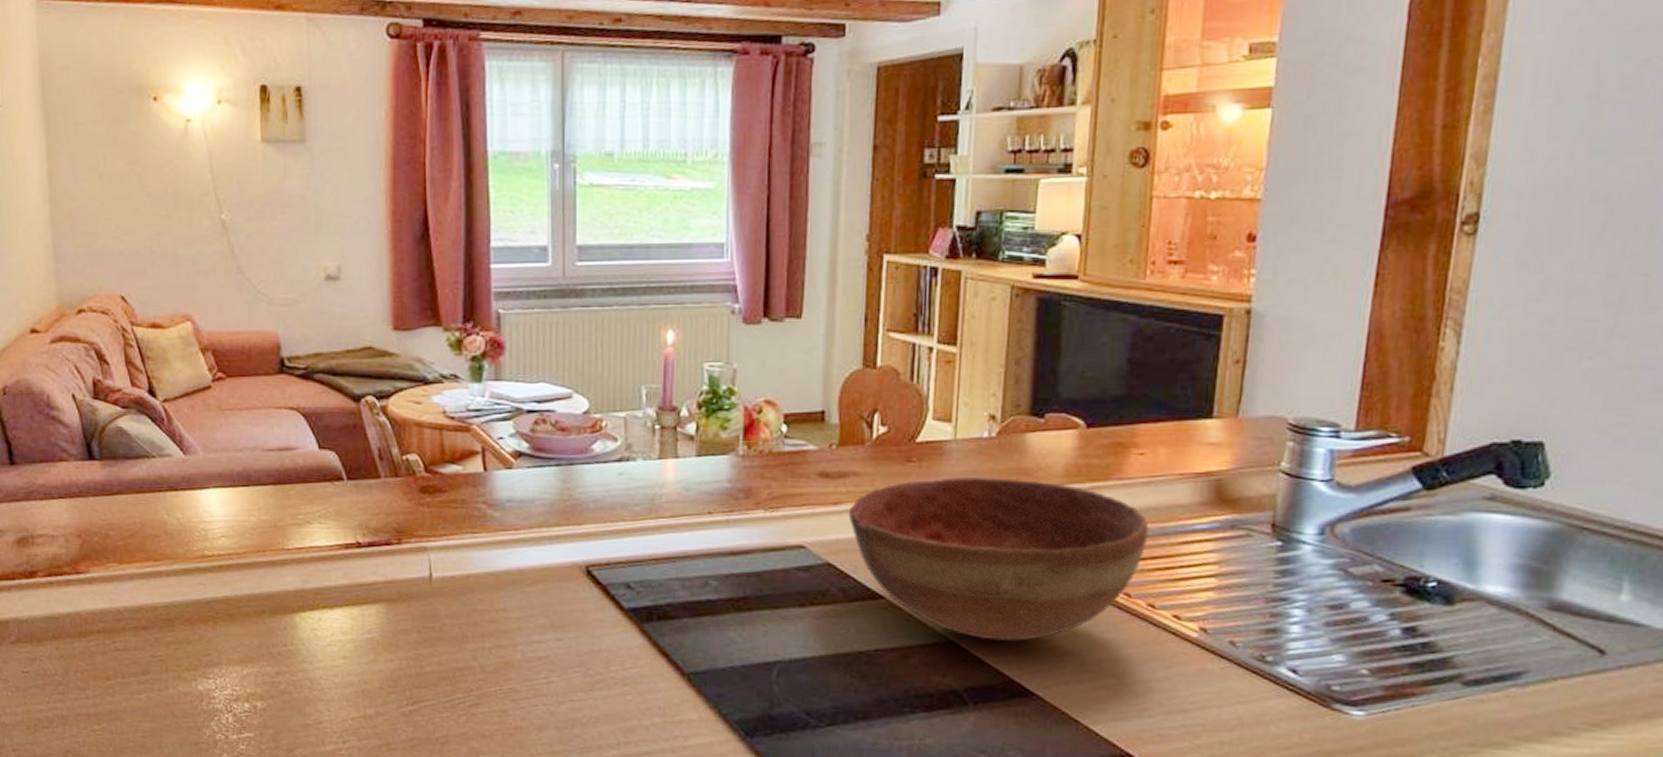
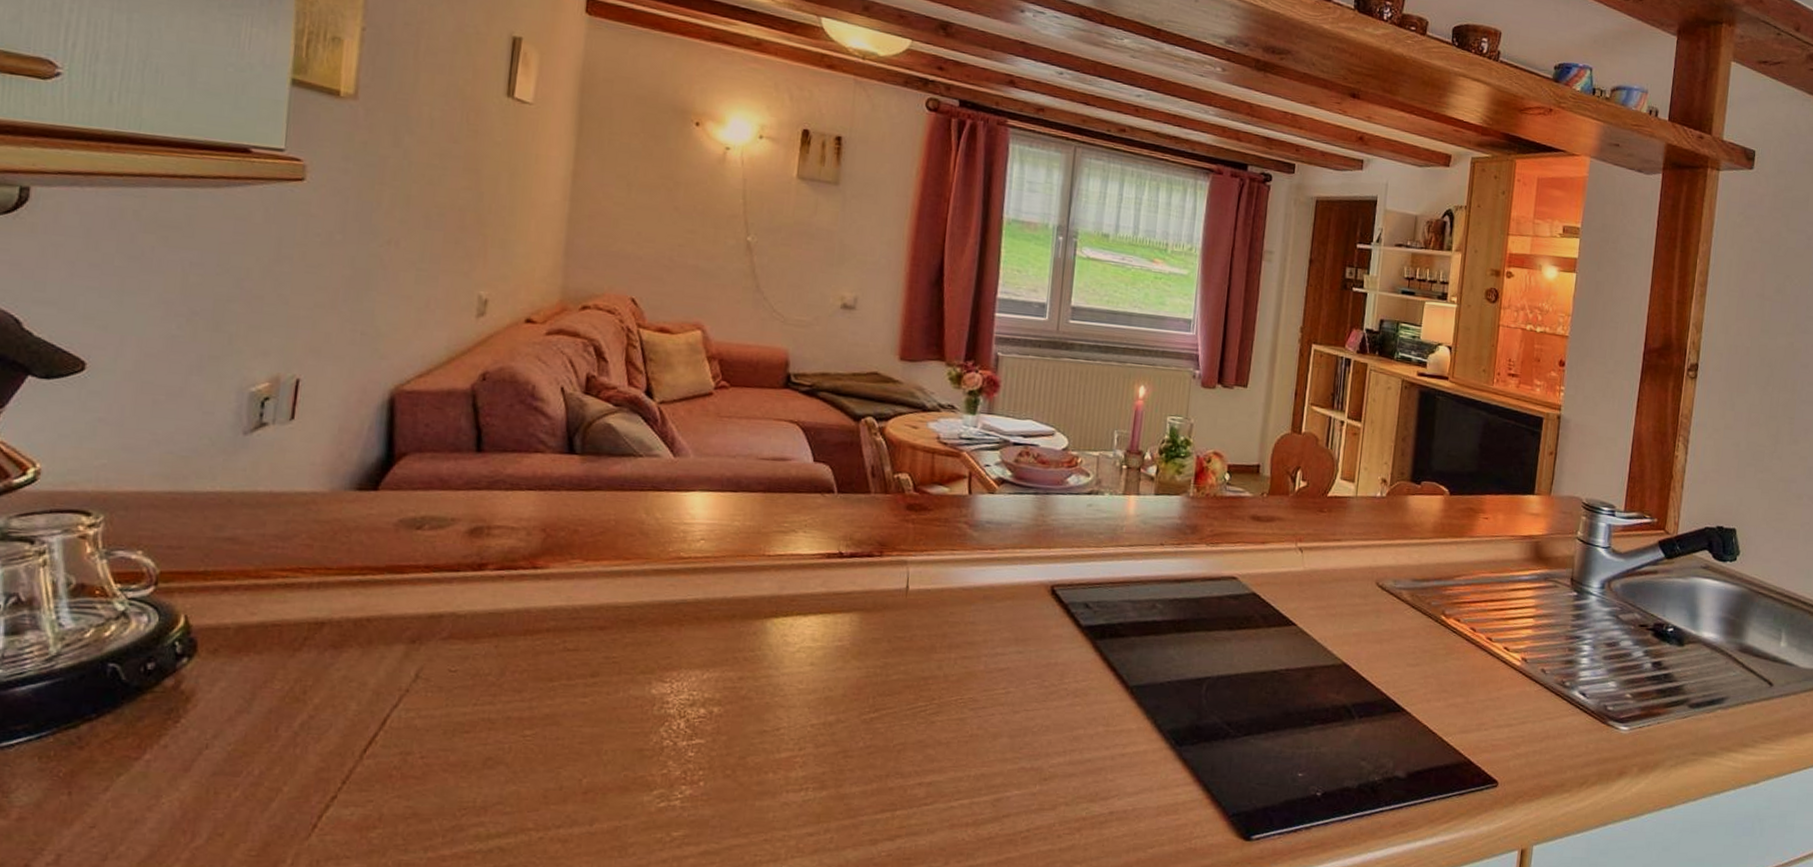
bowl: present [848,476,1149,641] -> none [1272,527,1490,665]

